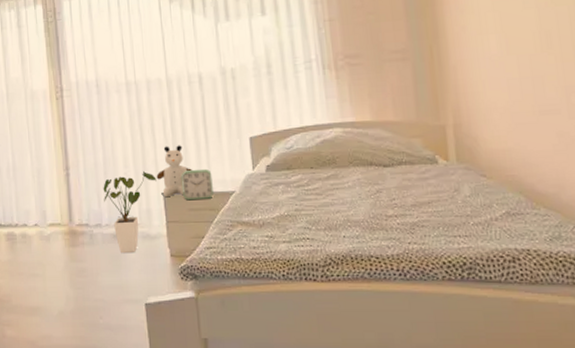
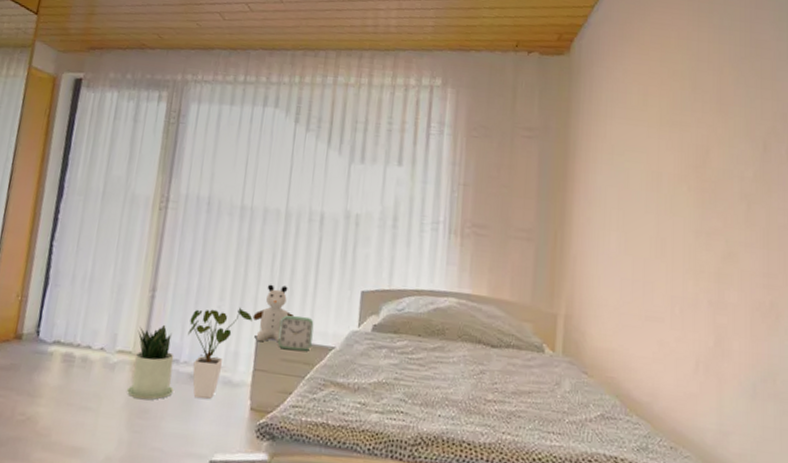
planter: none [61,196,102,261] -> present [126,324,174,400]

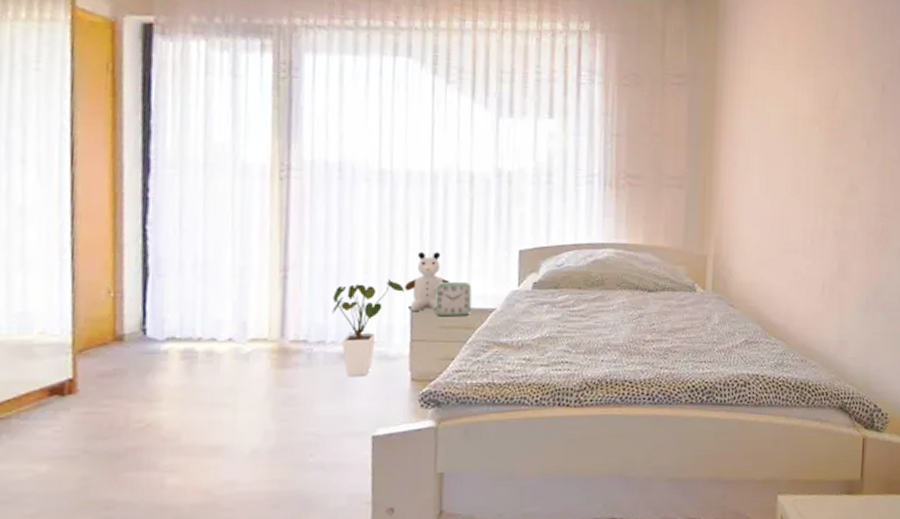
planter: present [126,324,174,400] -> none [266,305,322,387]

